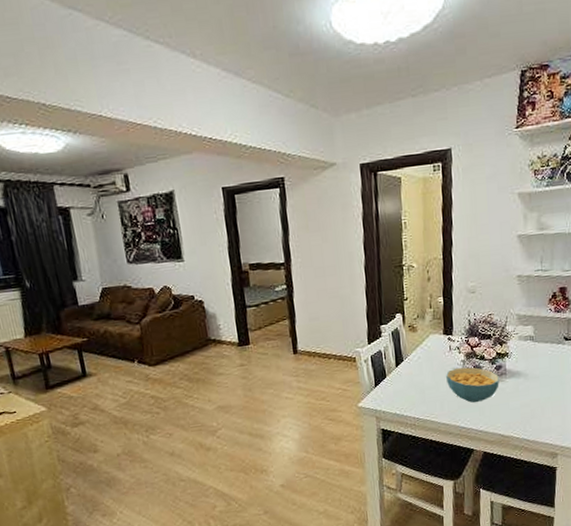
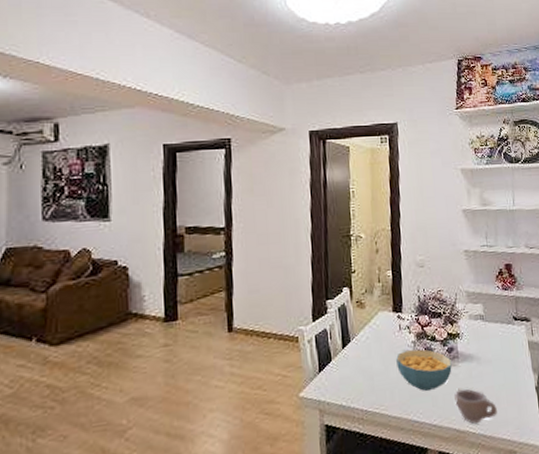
cup: none [501,401,541,430] -> present [454,388,497,424]

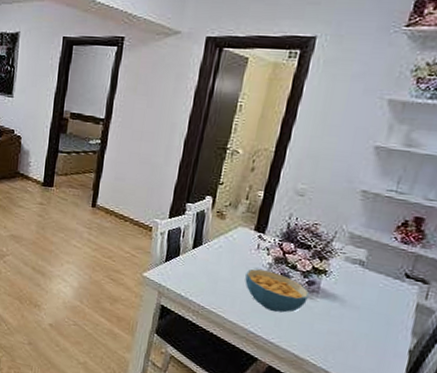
cup: present [454,388,497,424] -> none [301,321,351,359]

